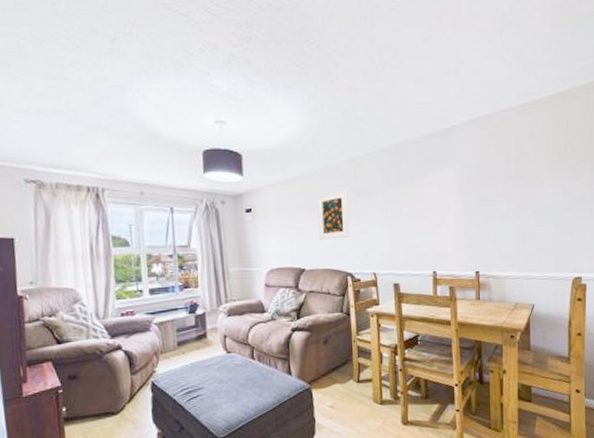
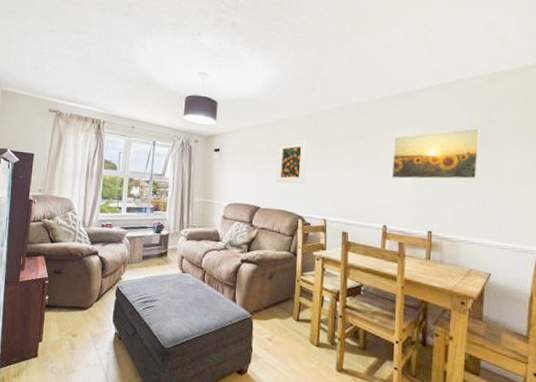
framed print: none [435,162,516,221] -> present [391,128,480,180]

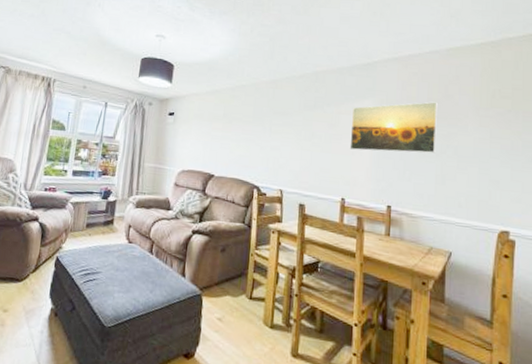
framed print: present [276,140,307,184] -> none [231,107,265,152]

